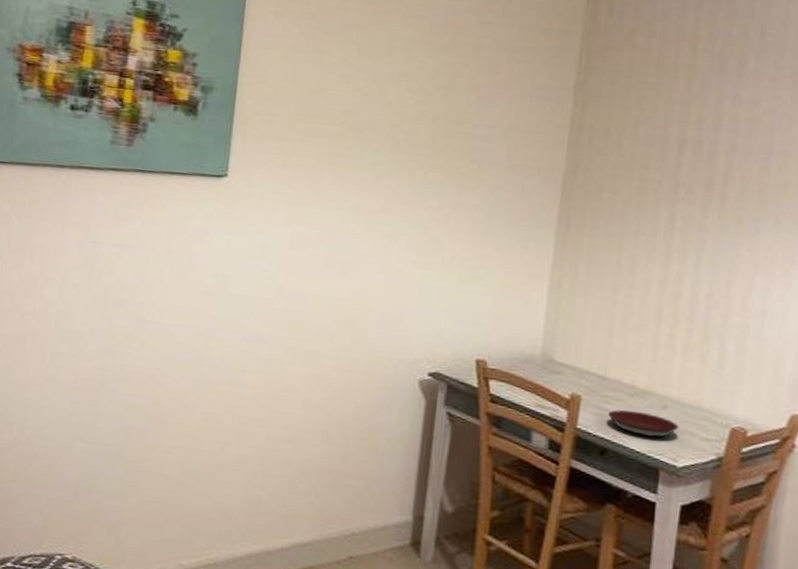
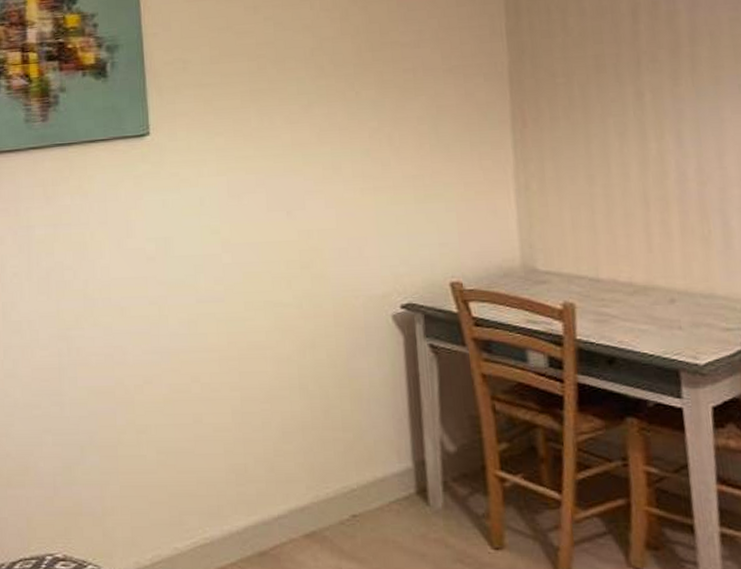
plate: present [608,410,679,438] -> none [609,310,693,337]

